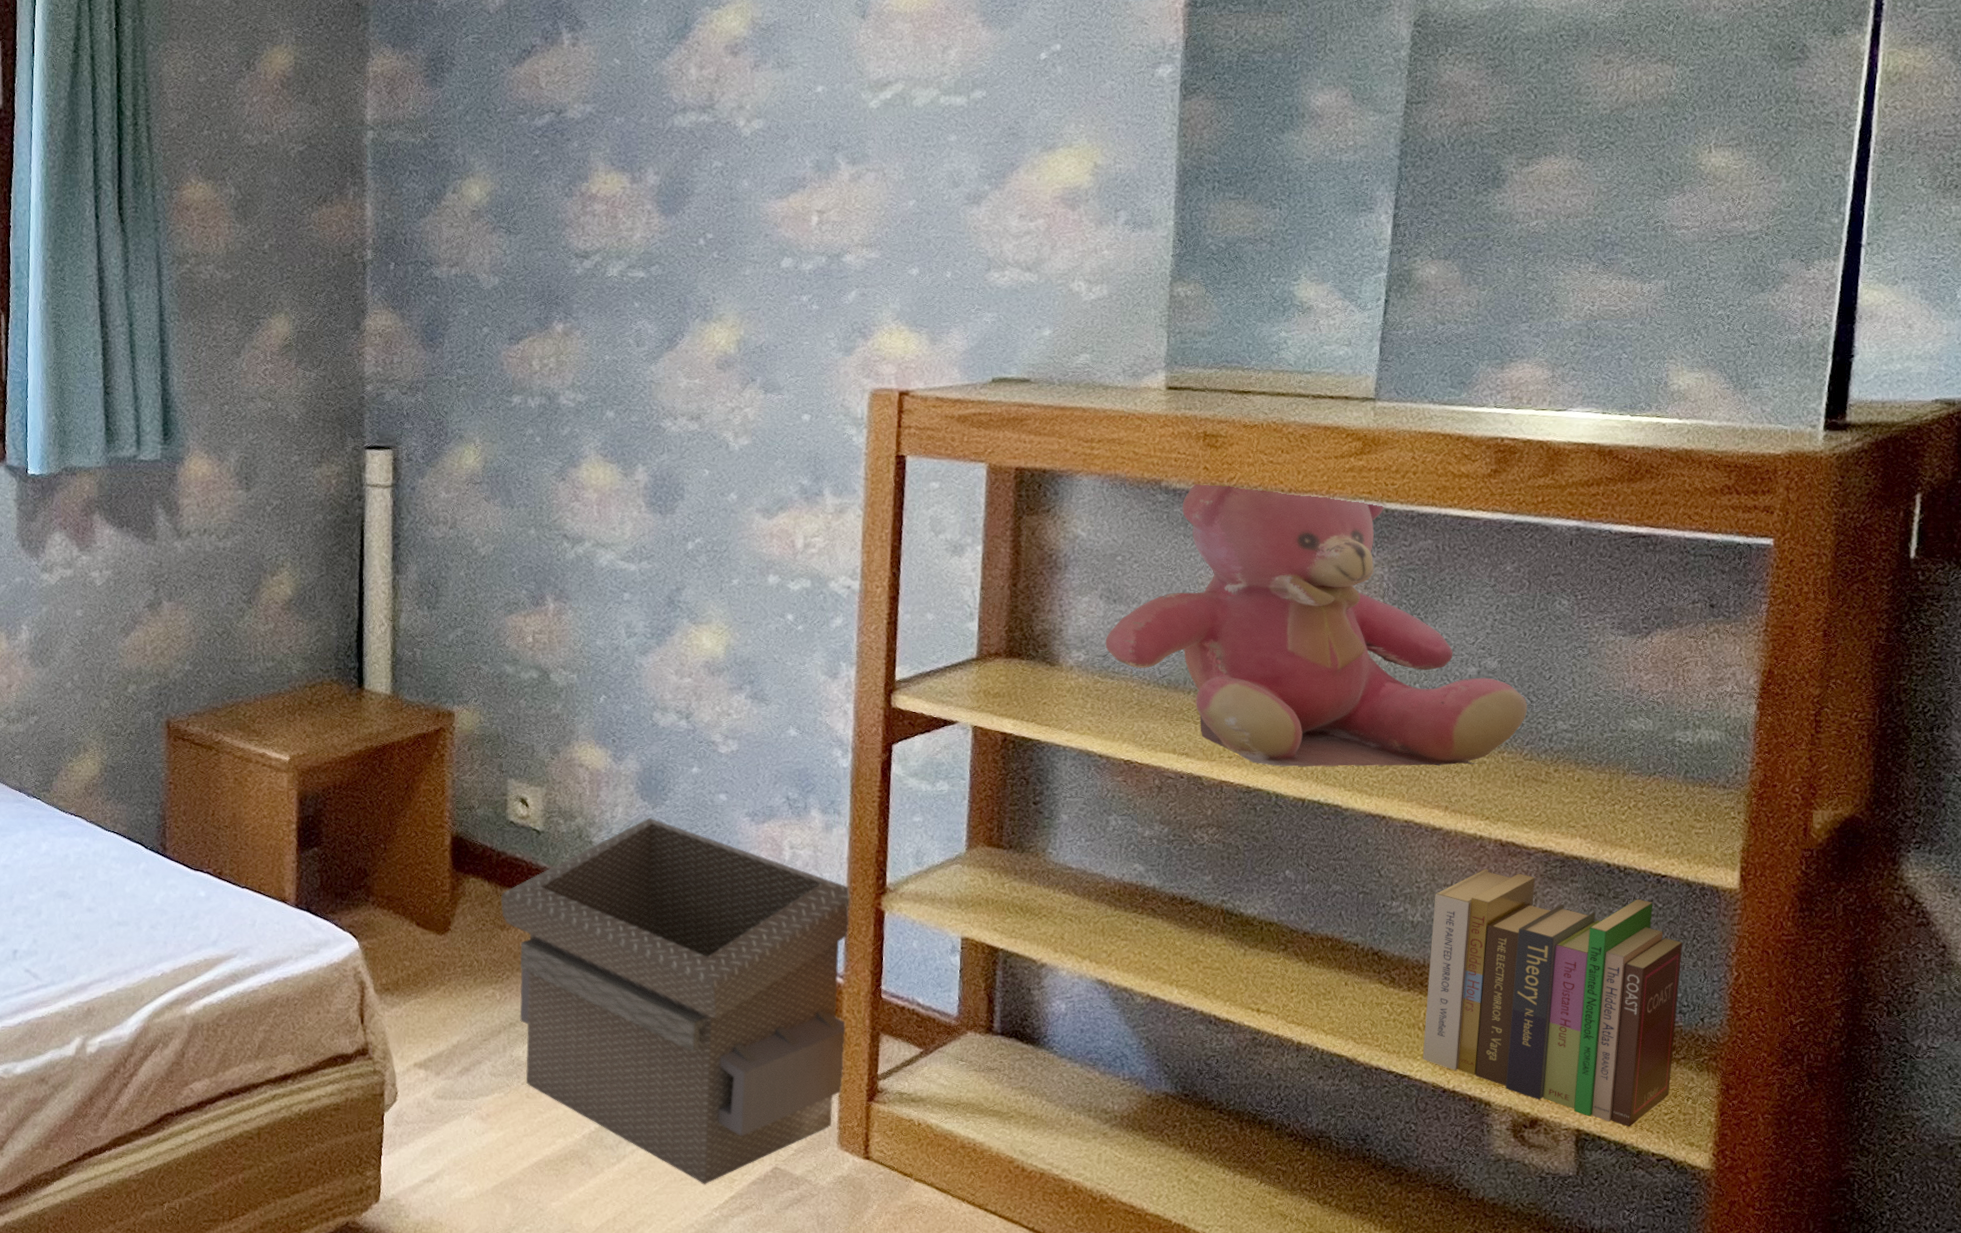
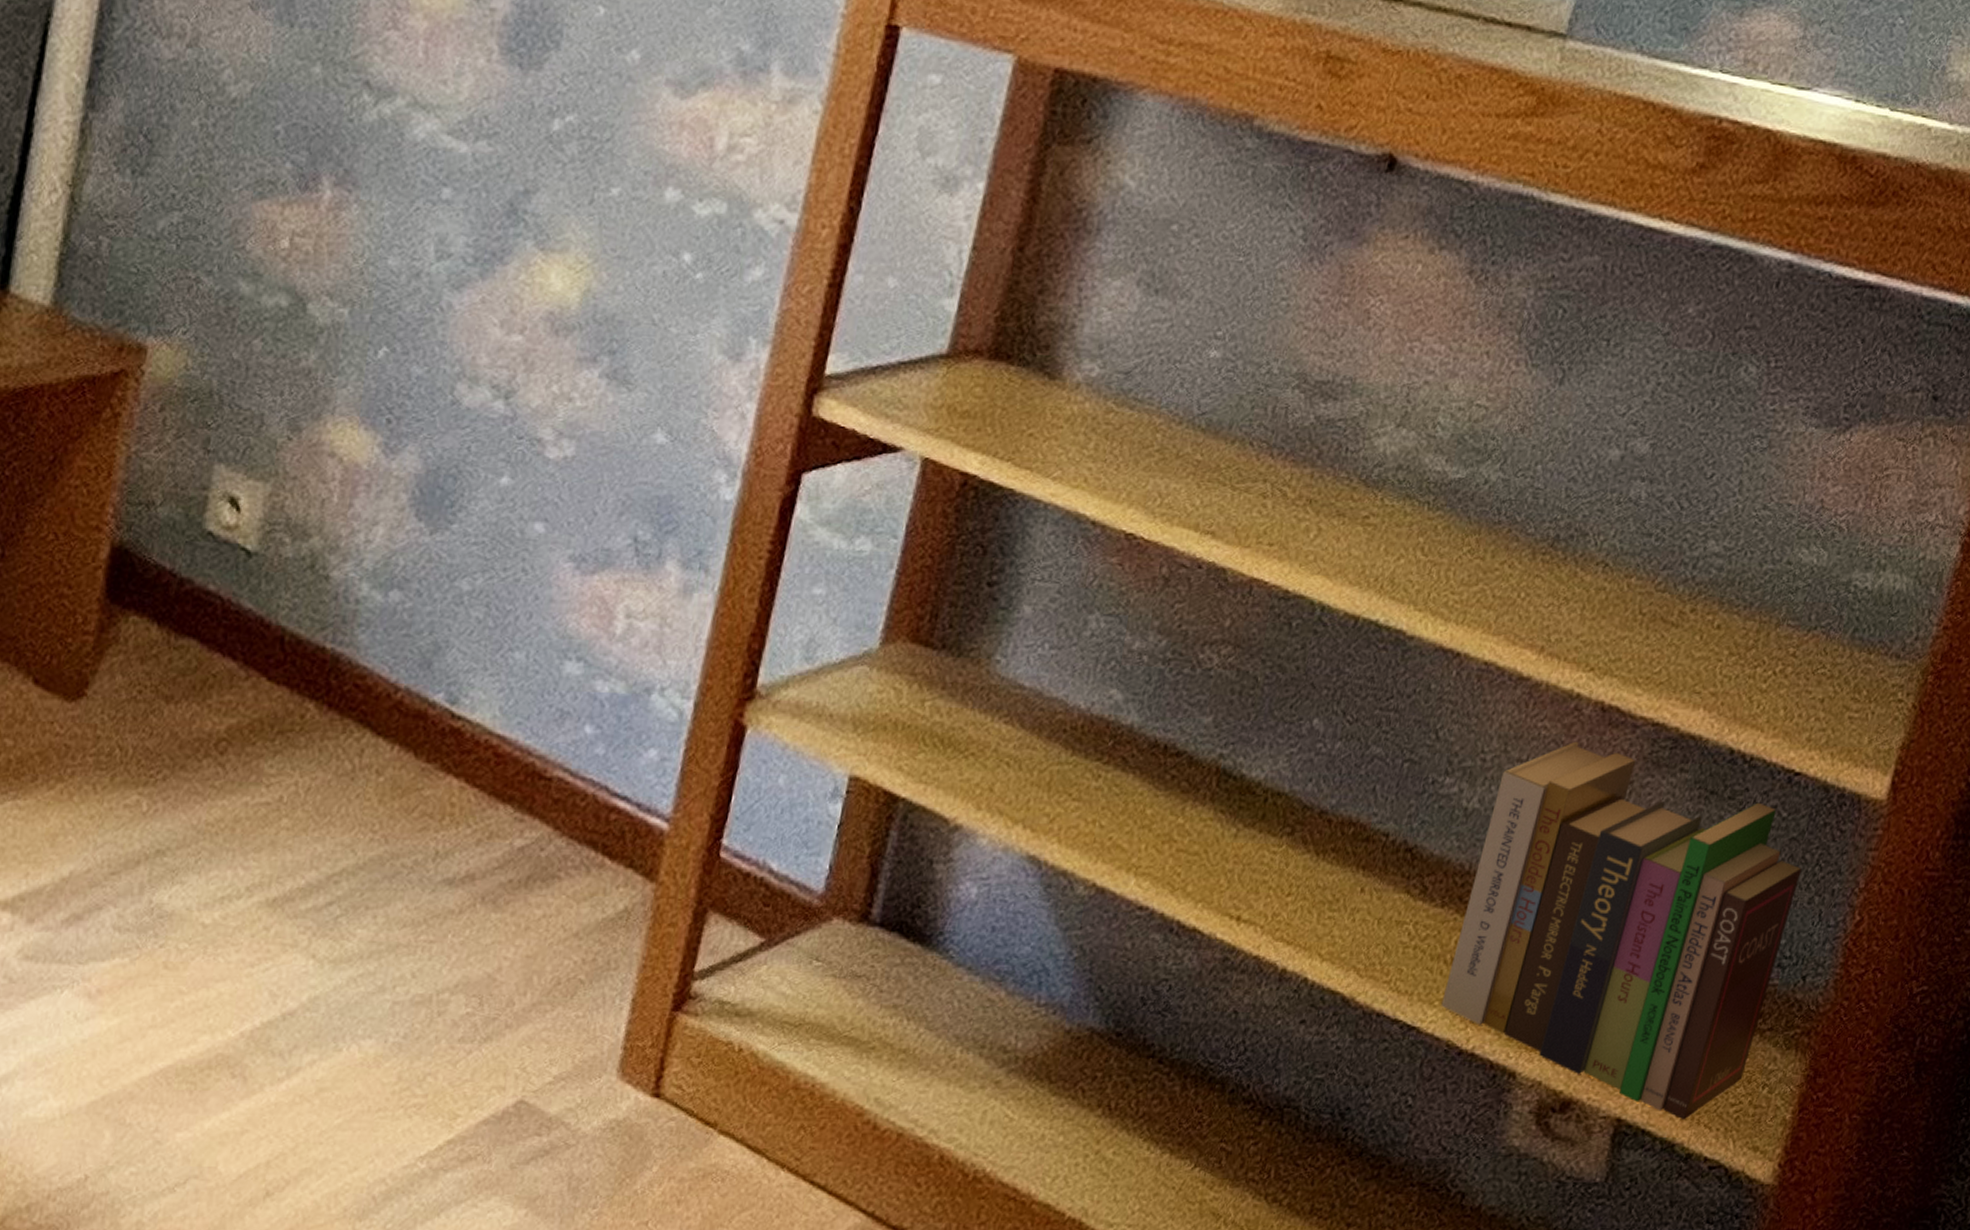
storage basket: present [501,818,850,1184] -> none [166,548,703,1119]
teddy bear: present [1105,482,1528,767] -> none [1131,126,1676,590]

